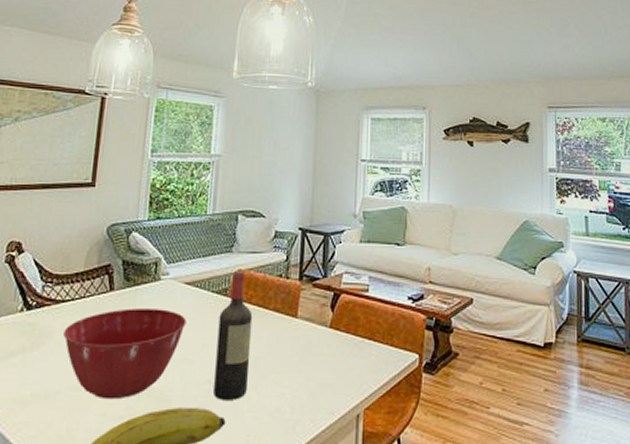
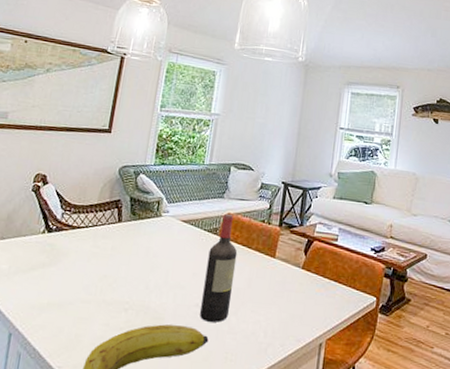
mixing bowl: present [63,308,187,400] -> none [77,238,181,314]

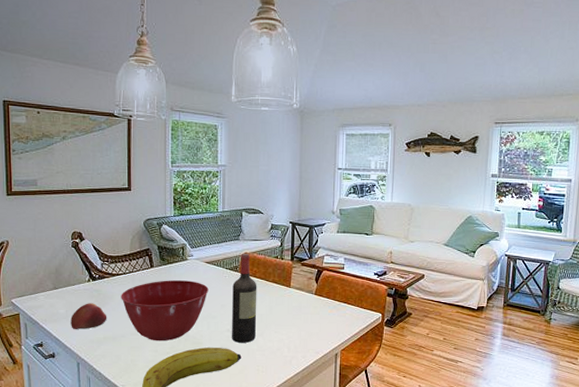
apple: none [11,259,57,291] -> present [71,303,107,329]
mixing bowl: none [77,238,181,314] -> present [121,280,209,341]

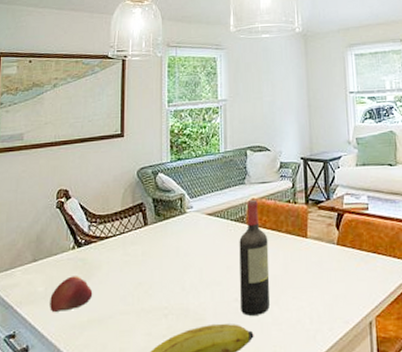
mixing bowl: present [121,280,209,341] -> none [109,238,212,321]

